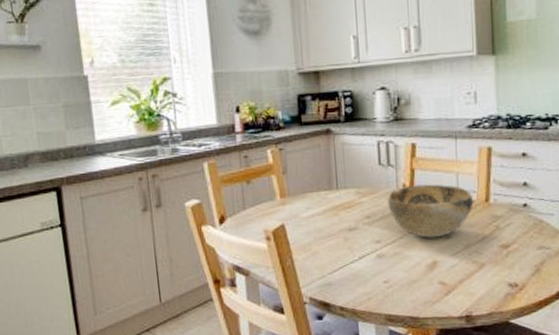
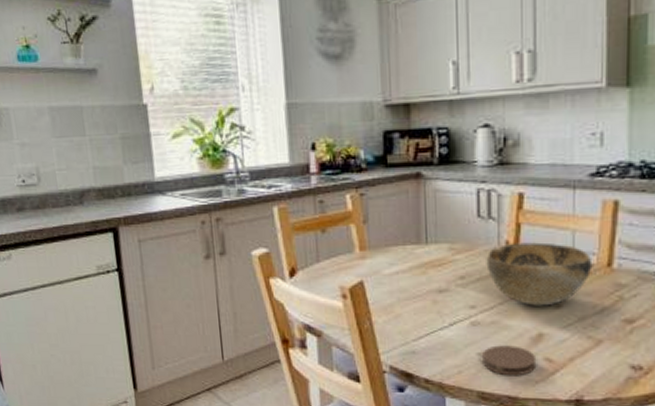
coaster: none [388,273,433,299] -> present [482,345,537,376]

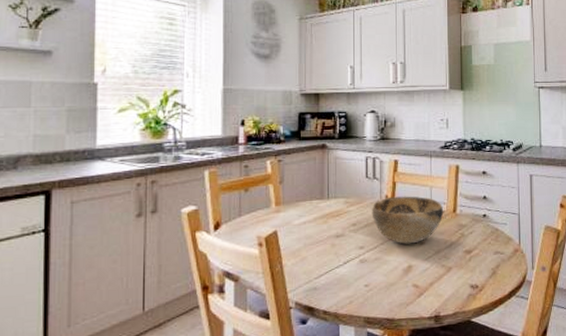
coaster: present [482,345,537,376] -> none [368,276,408,302]

